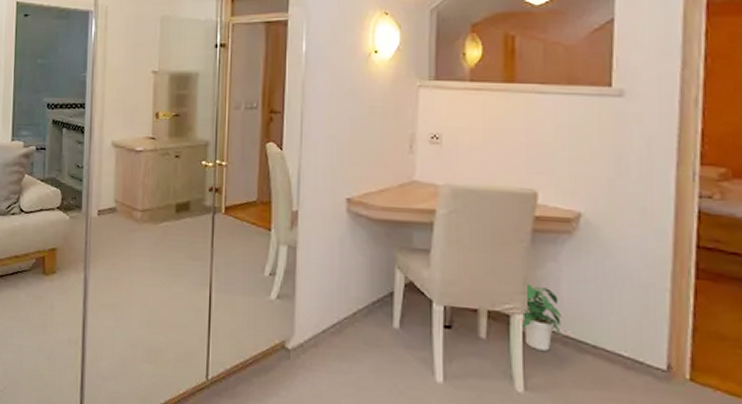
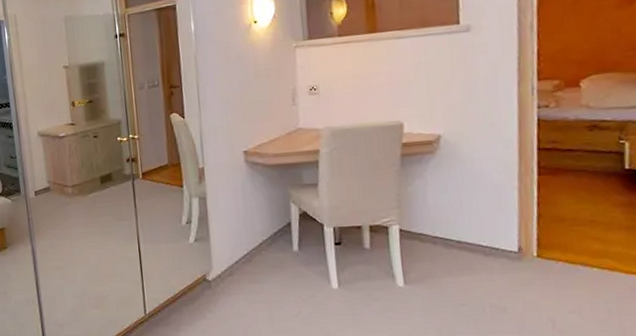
potted plant: present [522,281,563,351] -> none [397,198,431,251]

